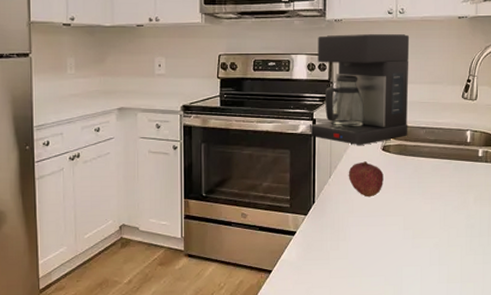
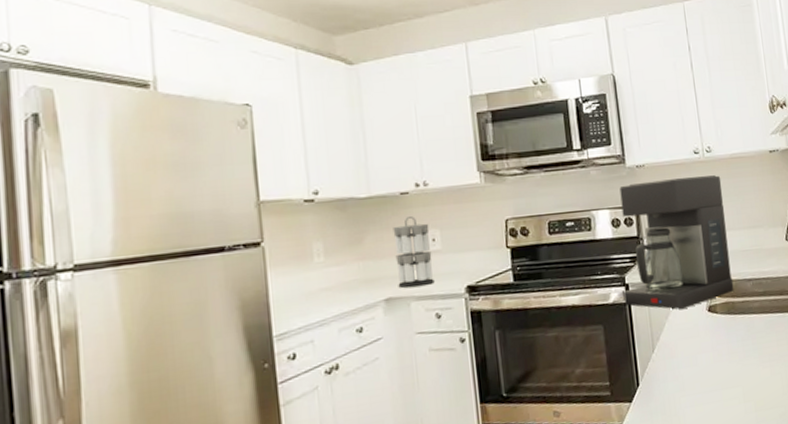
spice rack: none [129,44,157,102] -> present [393,215,435,289]
fruit: present [348,161,384,198] -> none [673,327,715,370]

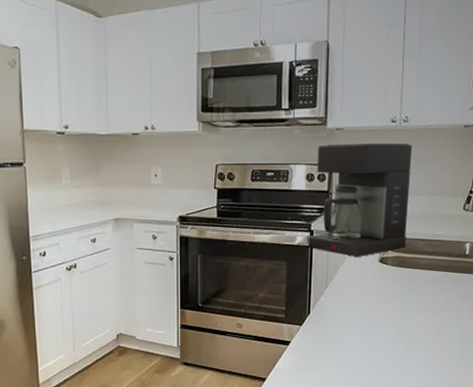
spice rack: present [393,215,435,289] -> none [124,153,154,212]

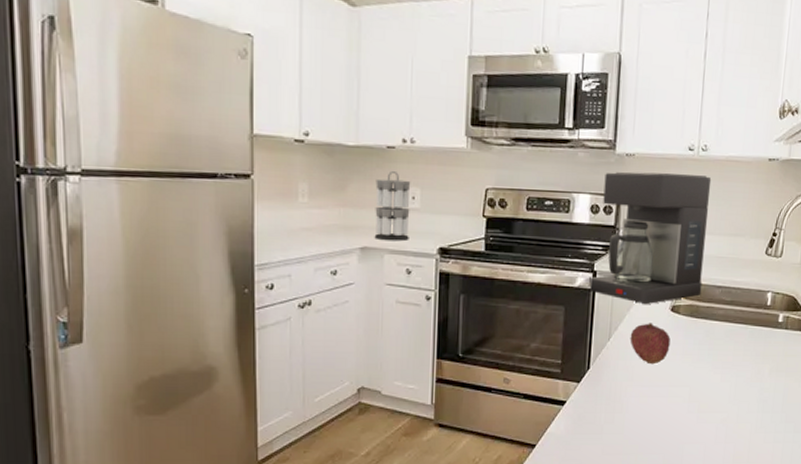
spice rack: none [124,153,154,212] -> present [374,170,411,242]
fruit: none [344,273,380,309] -> present [630,323,671,365]

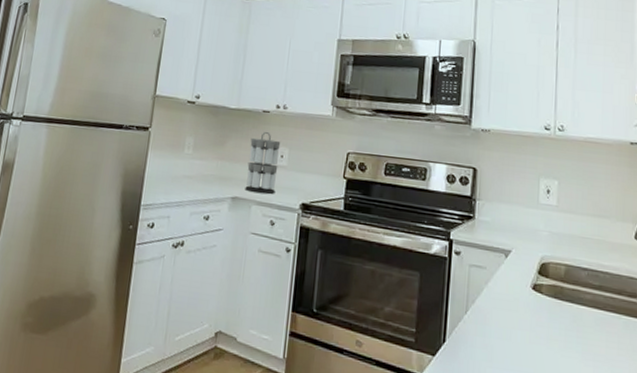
coffee maker: present [589,171,712,304] -> none [445,145,570,280]
fruit: present [630,323,671,365] -> none [488,299,533,346]

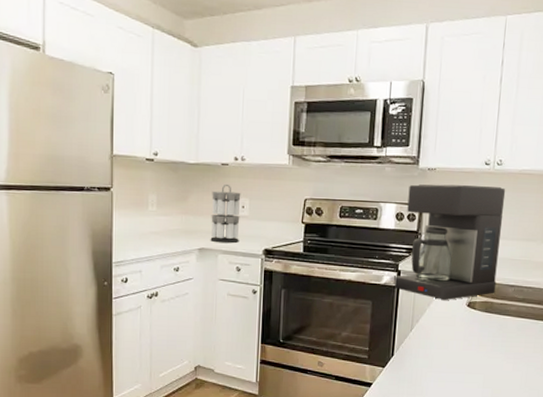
coffee maker: none [445,145,570,280] -> present [394,184,506,300]

